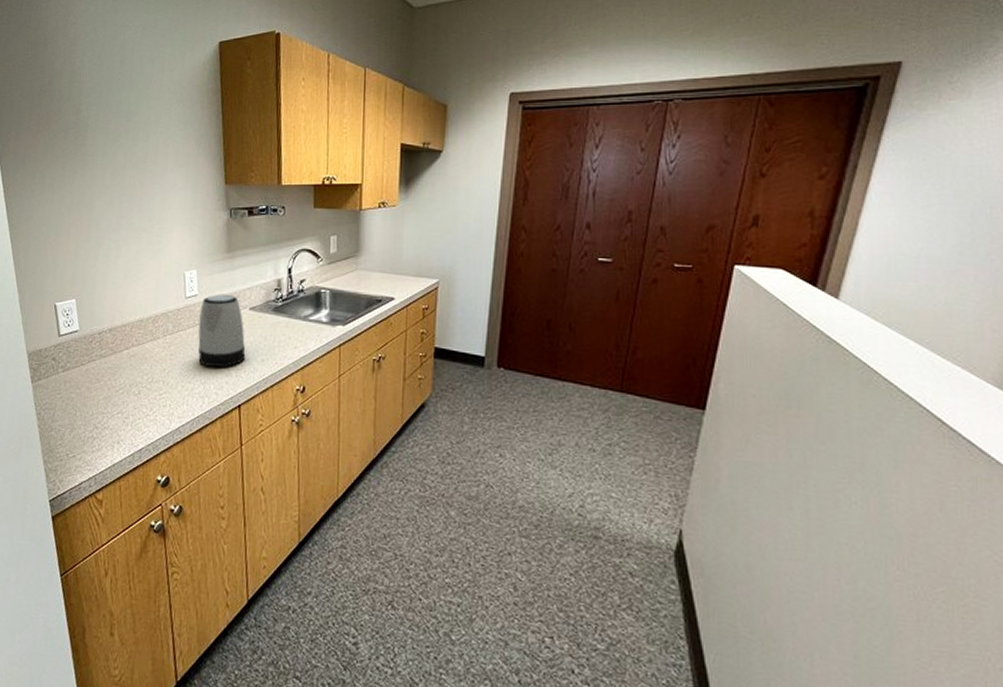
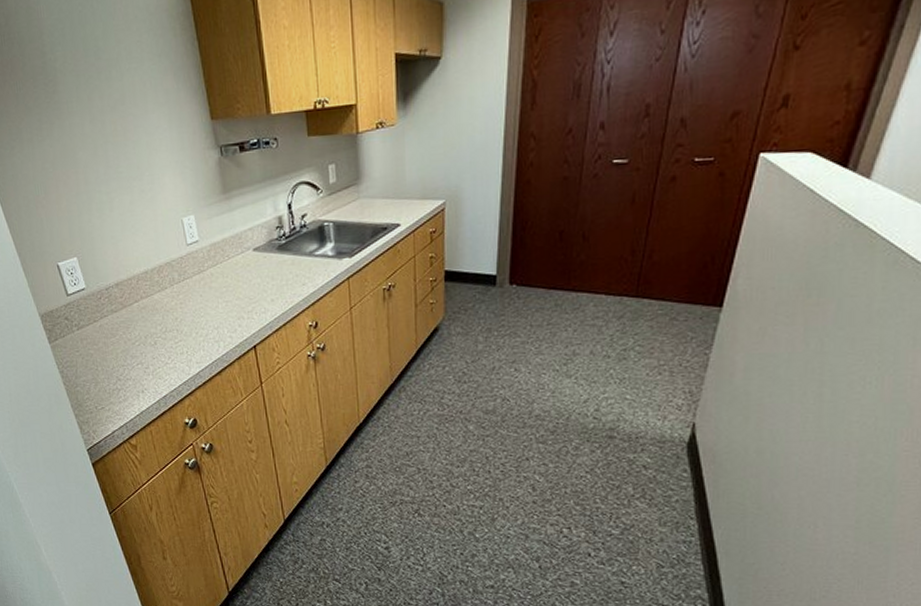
kettle: present [198,294,246,368] -> none [203,237,255,312]

